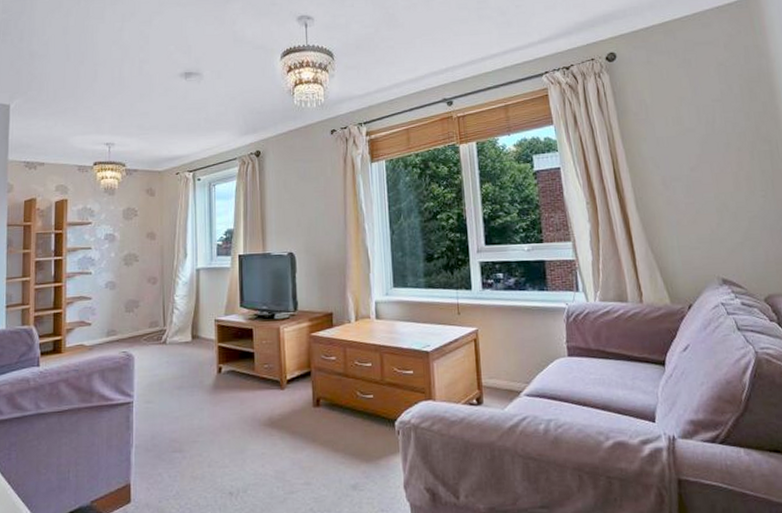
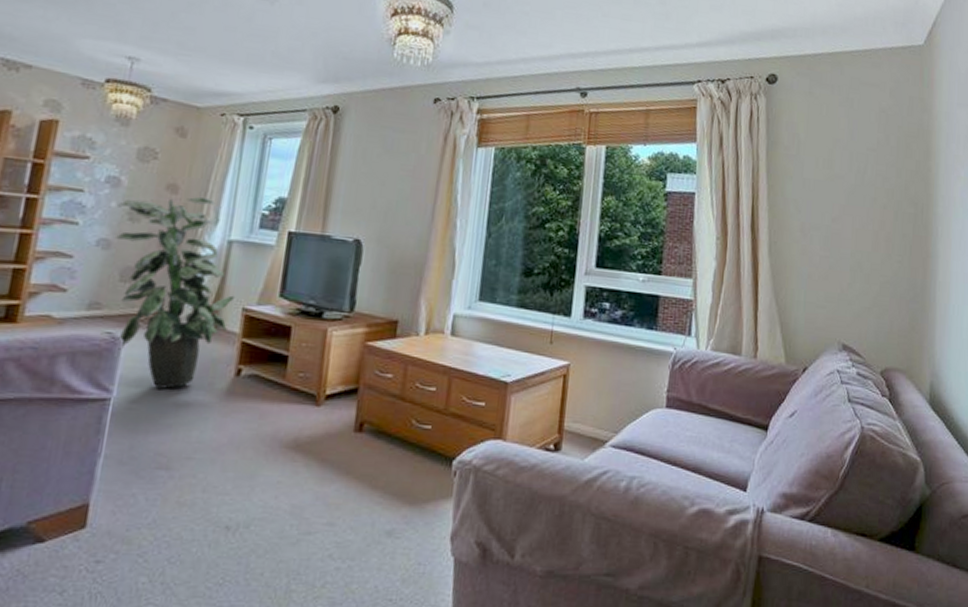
indoor plant: none [116,238,208,391] -> present [116,196,235,390]

